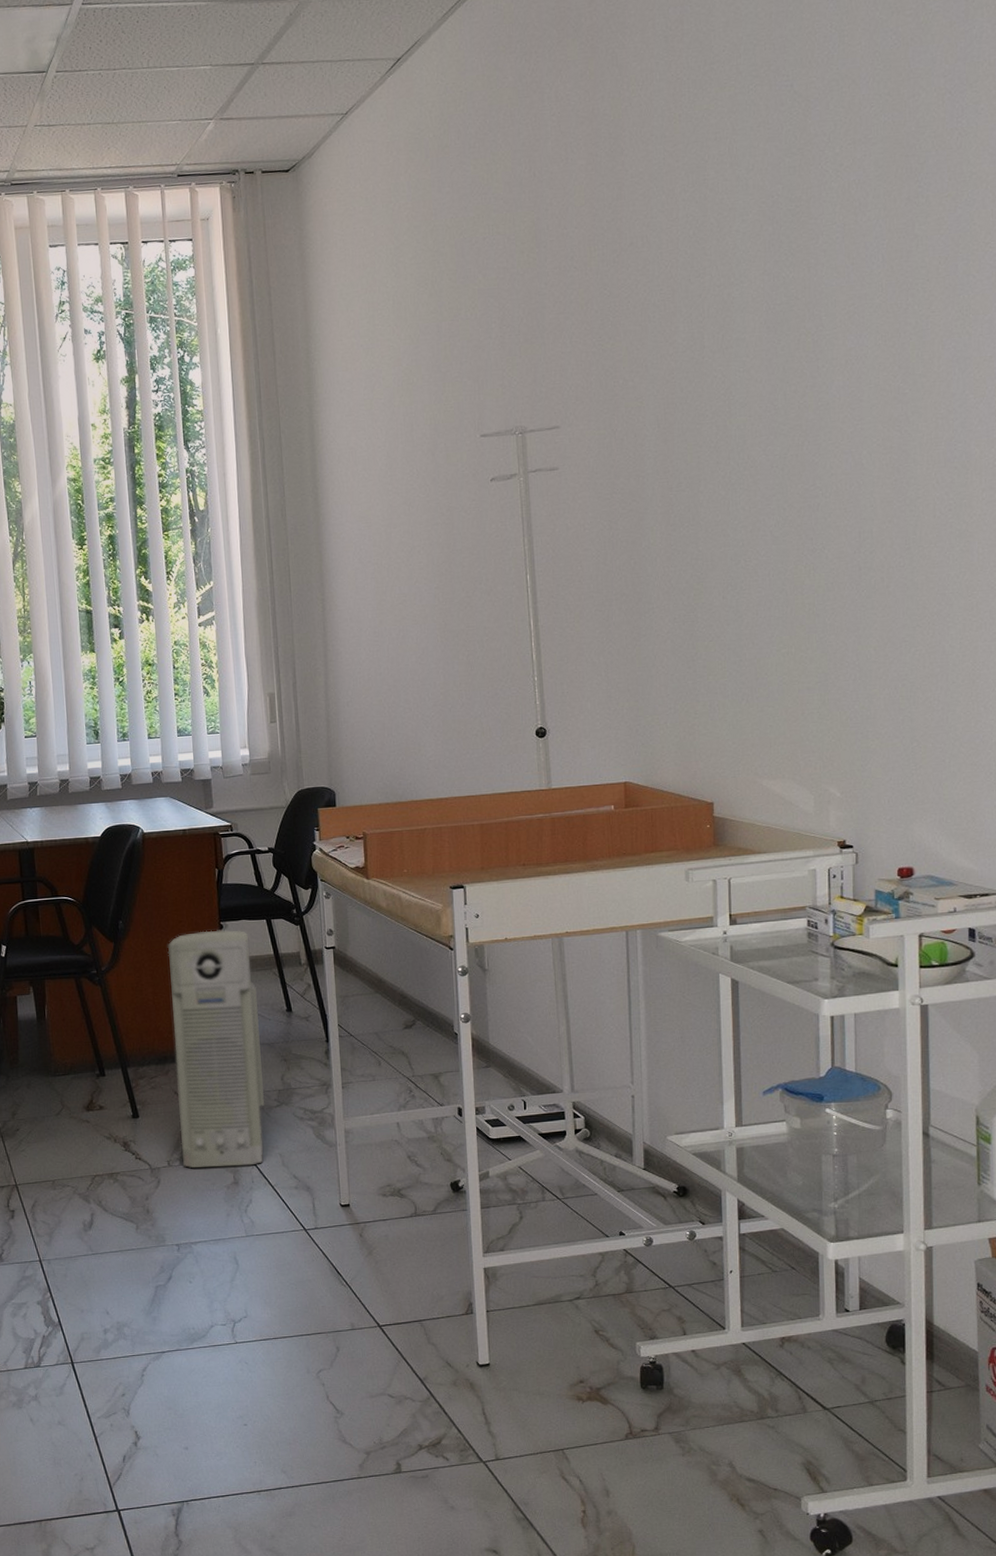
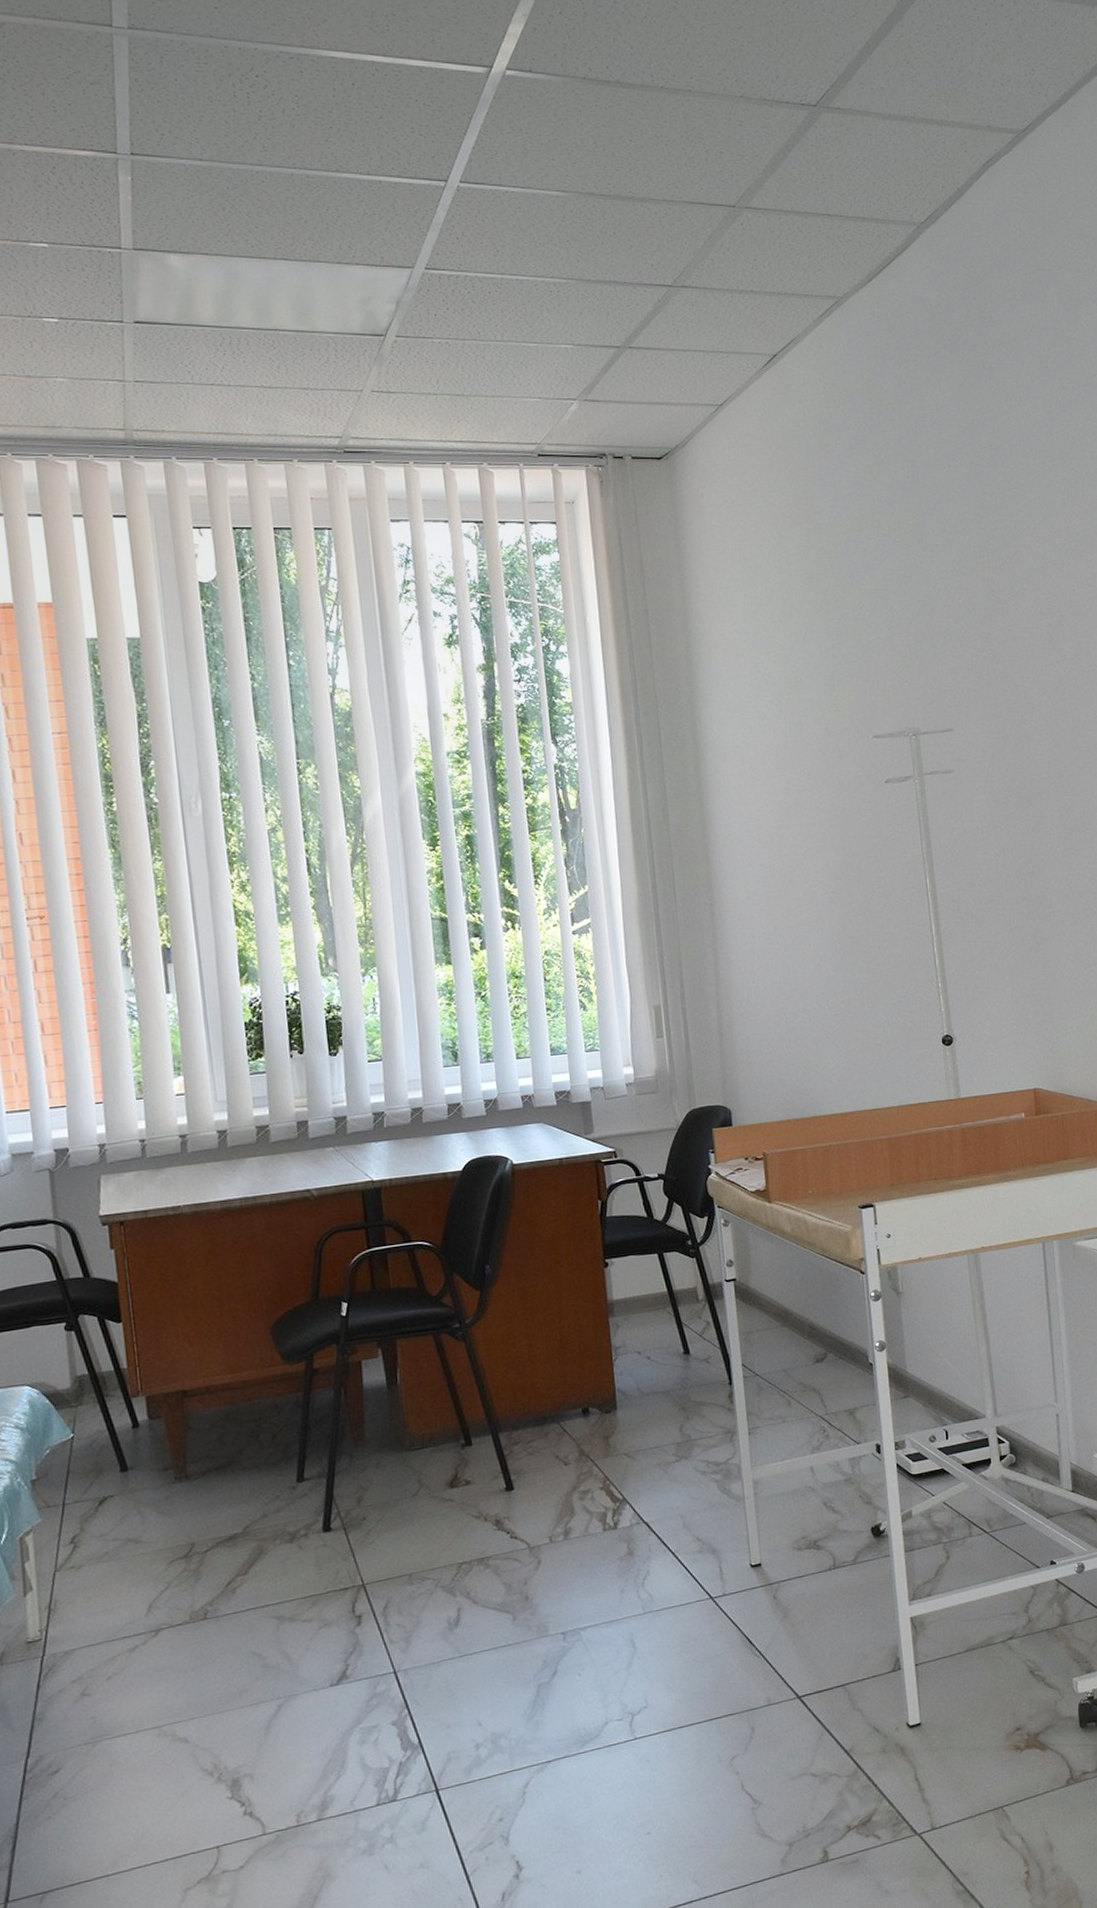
air purifier: present [167,930,264,1168] -> none [543,1267,662,1542]

